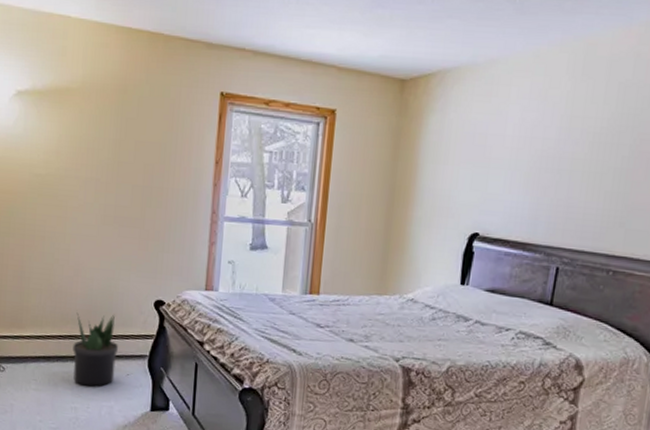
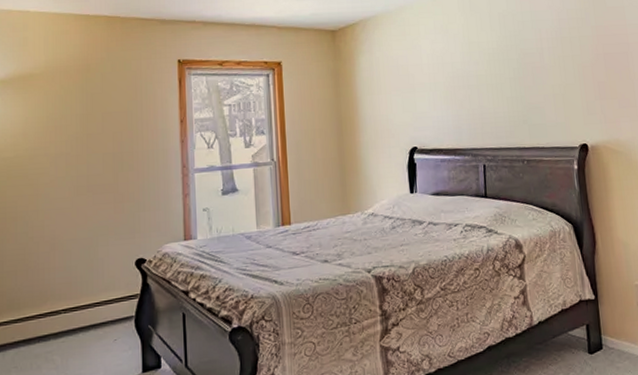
planter: present [73,312,119,387] -> none [55,281,104,362]

